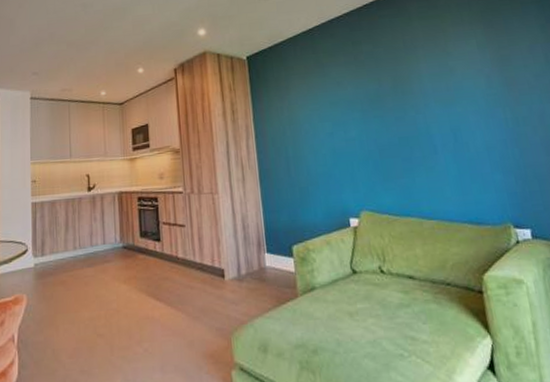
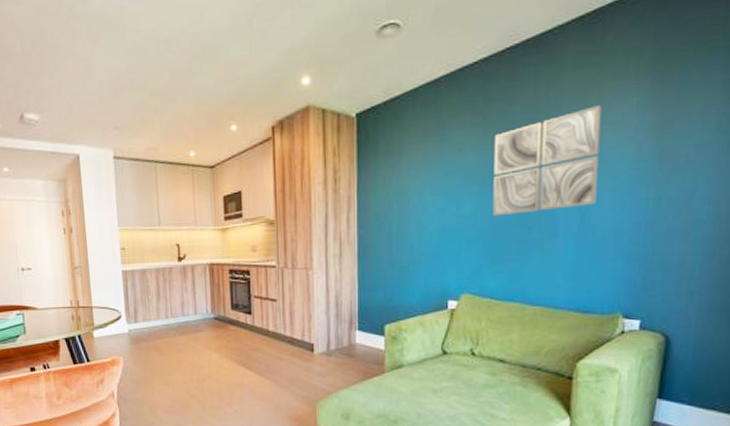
wall art: none [366,46,464,139] -> present [492,105,602,216]

